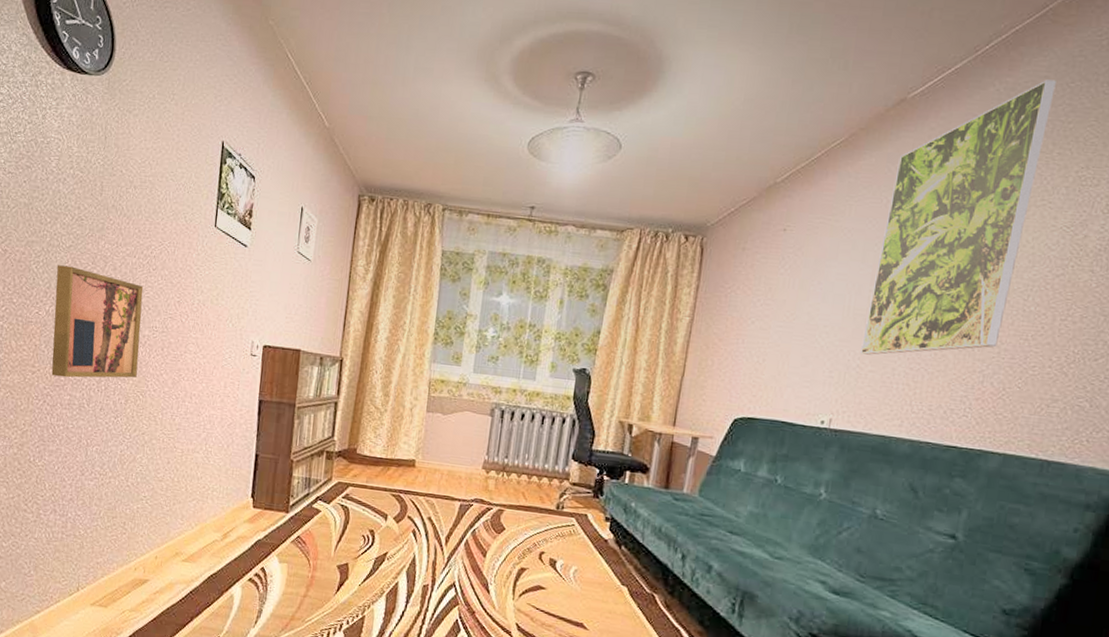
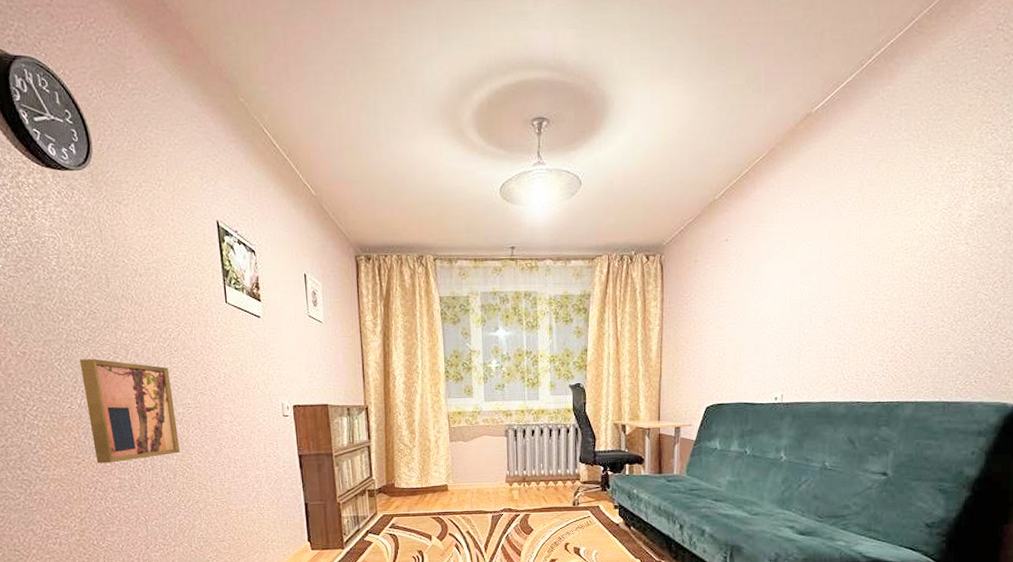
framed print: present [860,79,1056,355] -> none [799,84,926,337]

